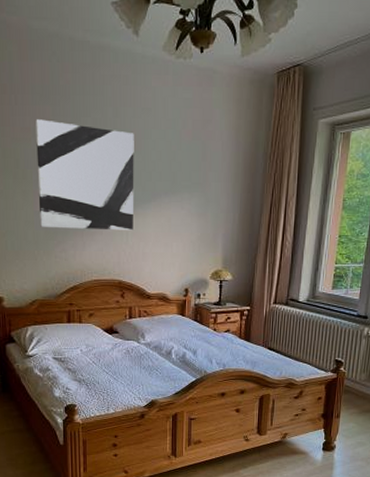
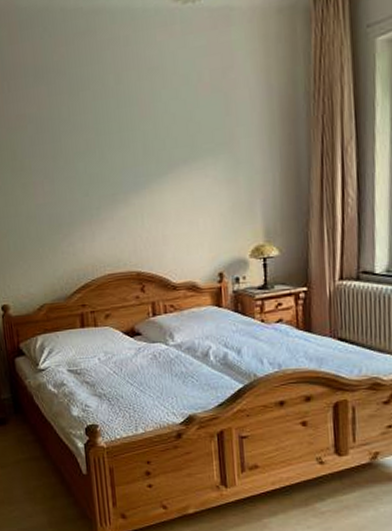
wall art: present [36,119,134,231] -> none [30,98,149,221]

